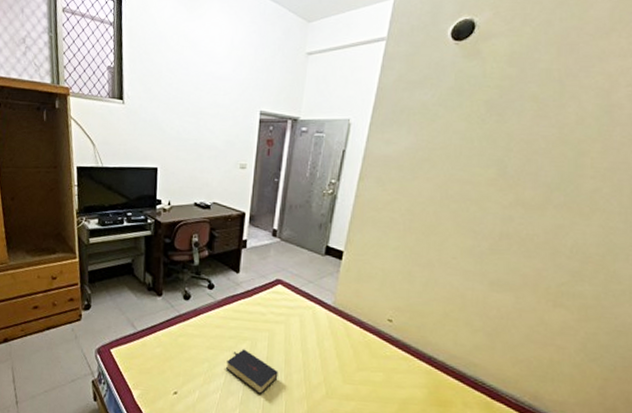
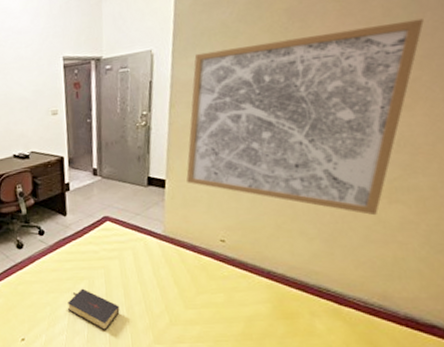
wall art: none [364,130,612,317] -> present [186,18,424,216]

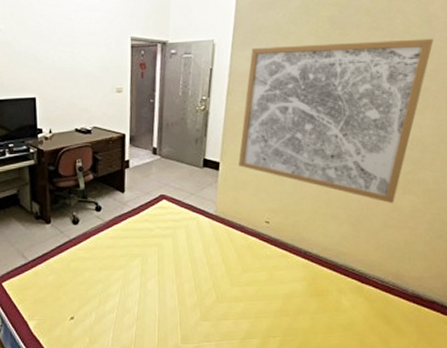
bible: present [67,288,120,331] -> none [119,266,170,309]

